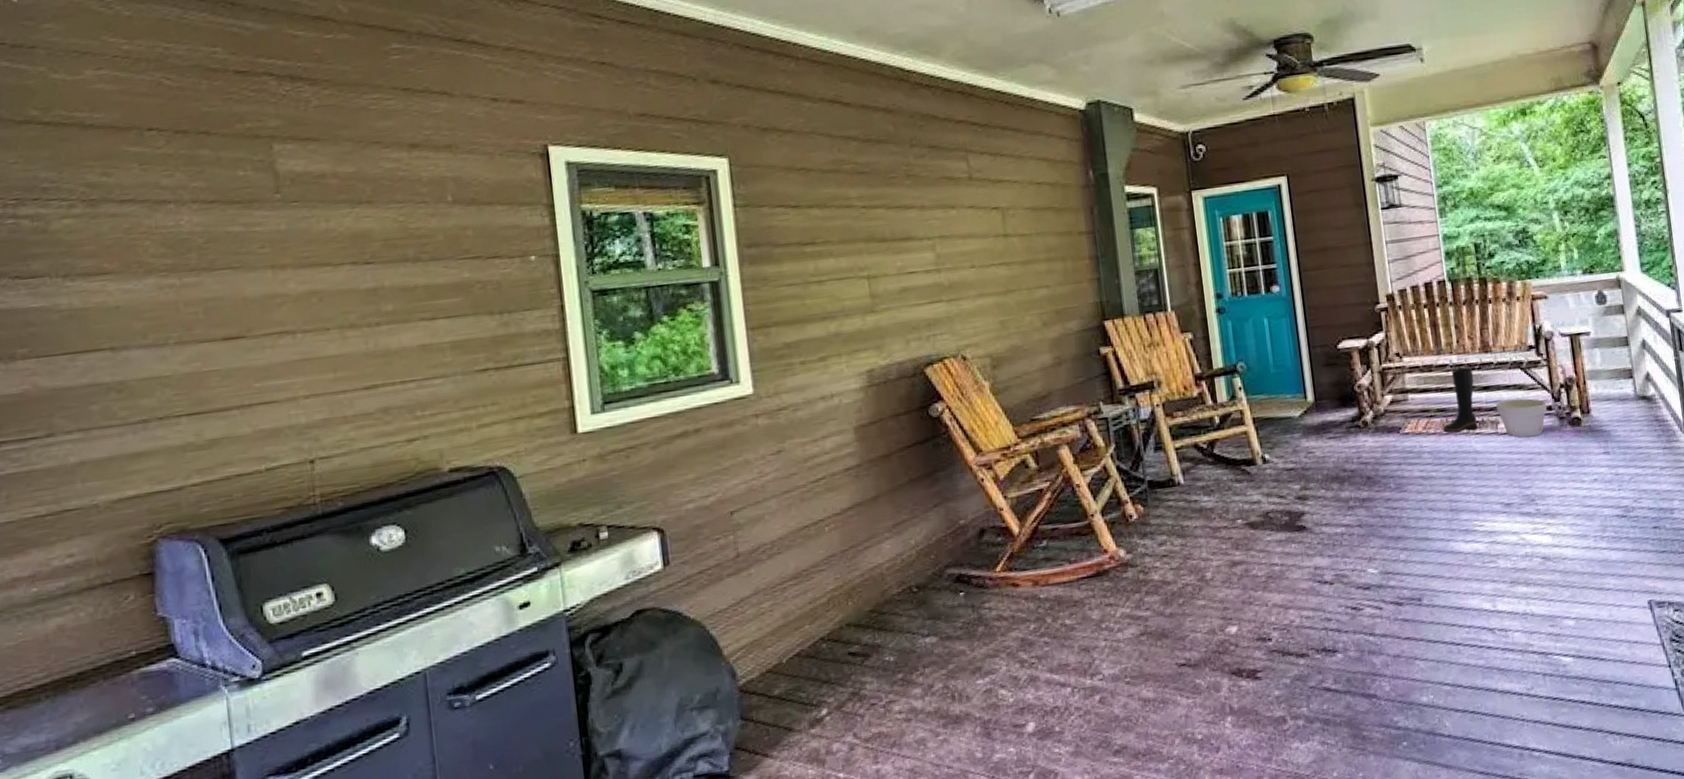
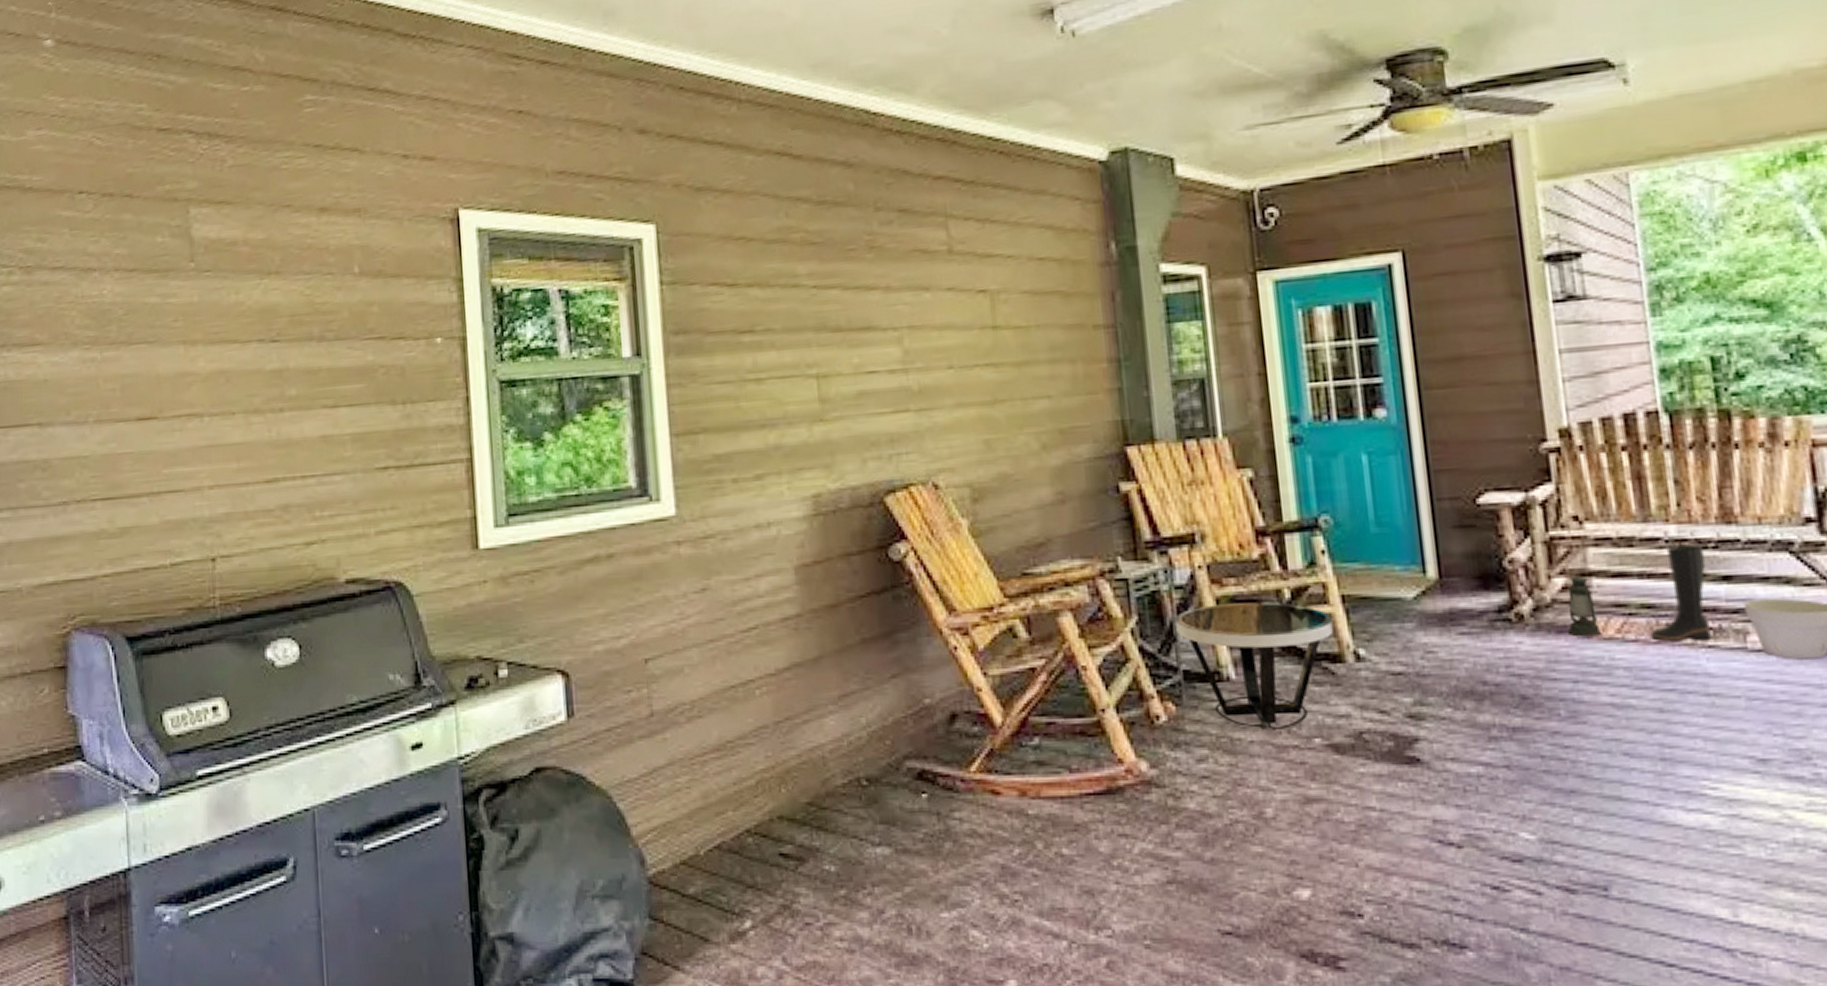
side table: none [1141,426,1248,518] -> present [1175,601,1333,730]
lantern: none [1393,389,1415,434] -> present [1567,570,1603,637]

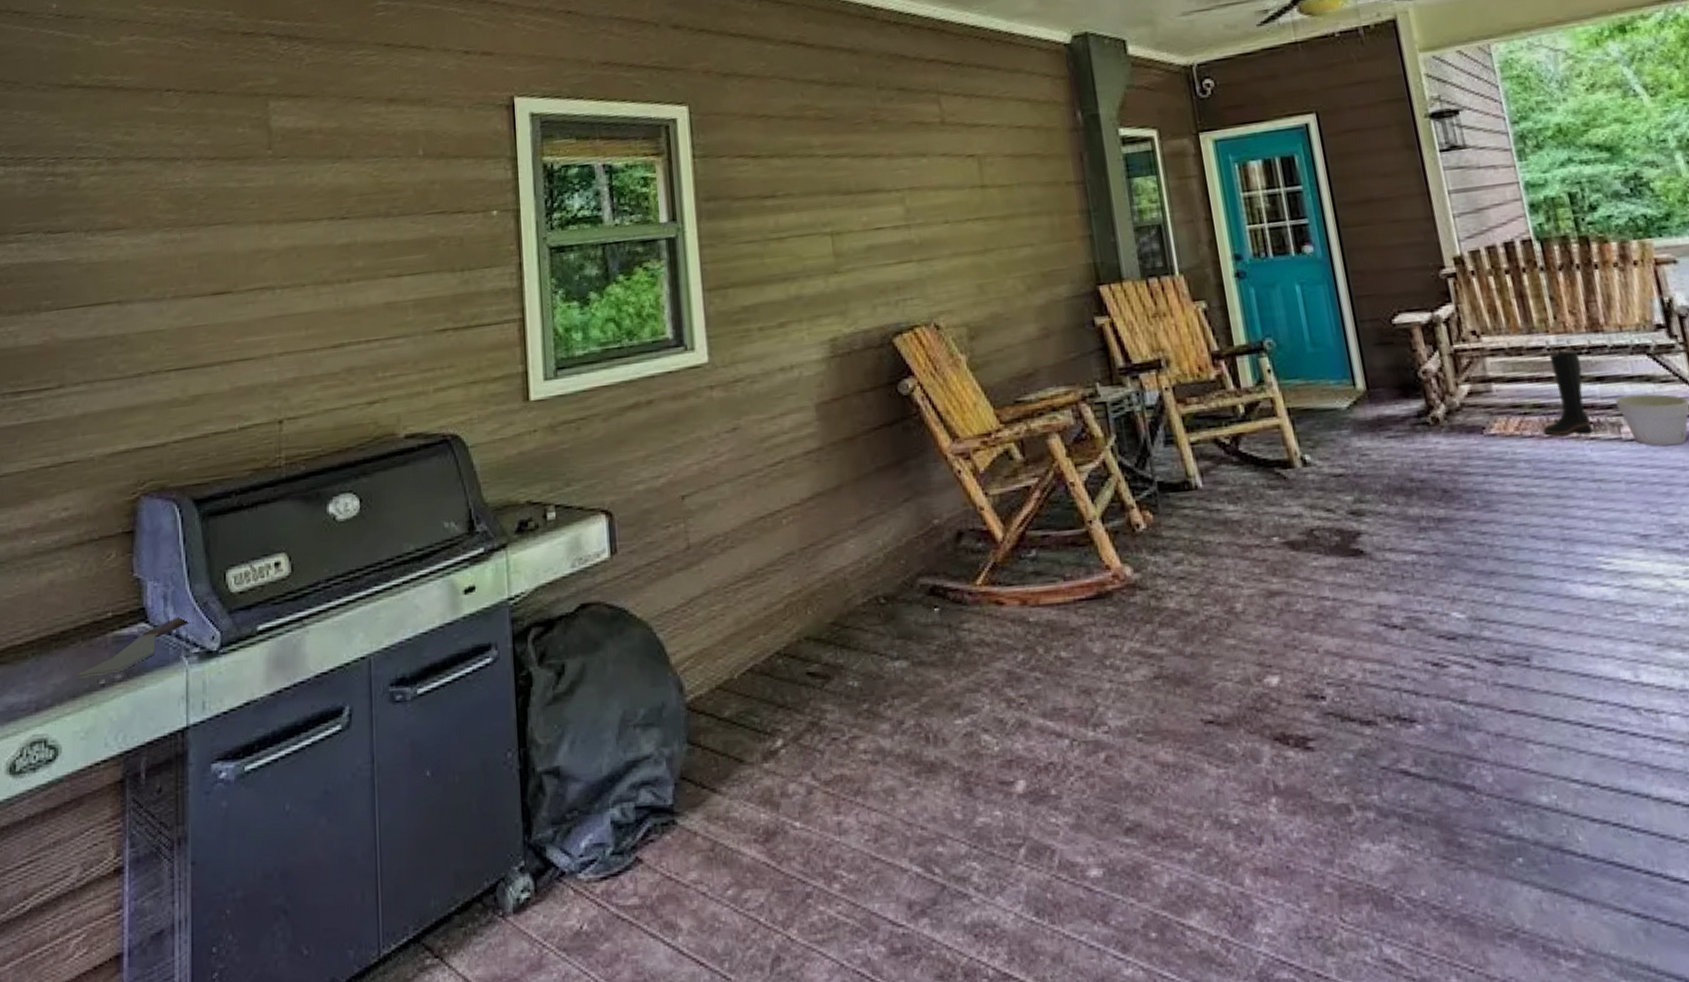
spatula: none [14,756,128,813] -> present [75,616,191,678]
side table: present [1175,601,1333,730] -> none [1148,416,1283,532]
lantern: present [1567,570,1603,637] -> none [1472,377,1505,436]

